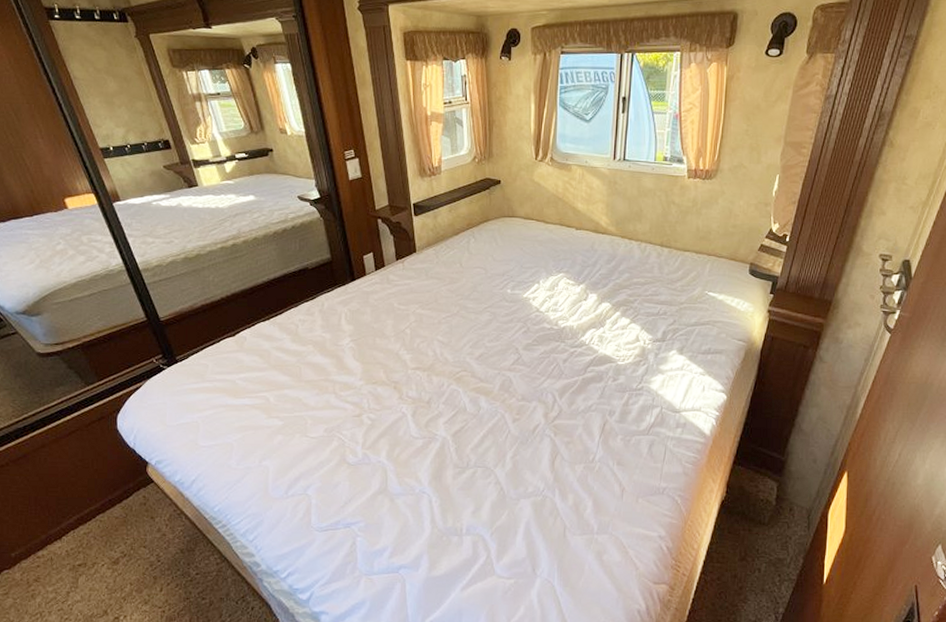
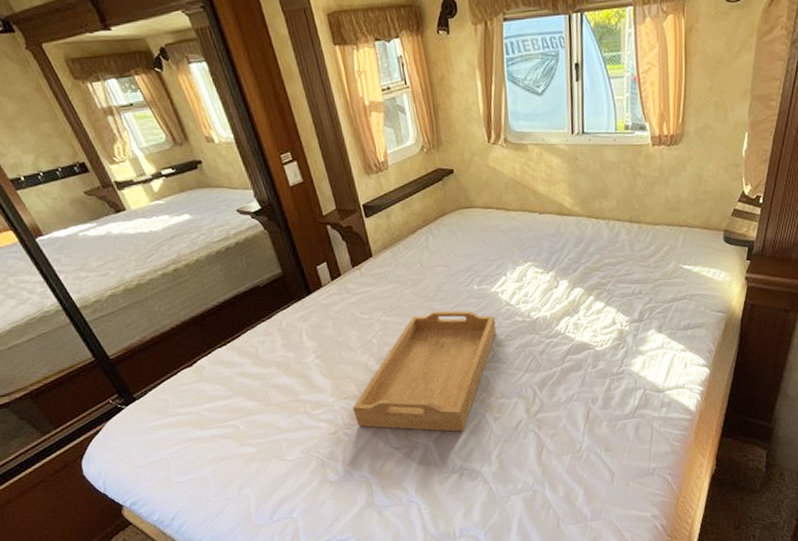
serving tray: none [379,309,525,429] -> present [352,310,497,432]

